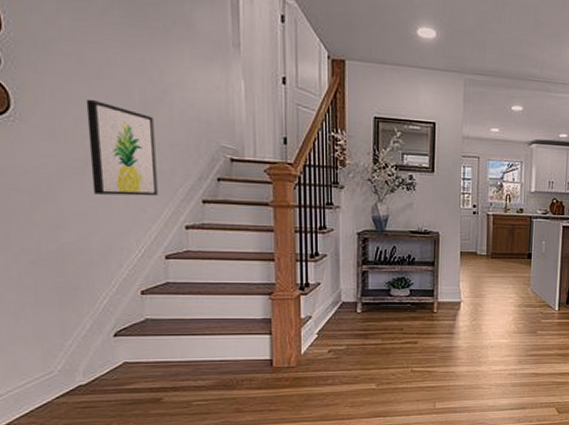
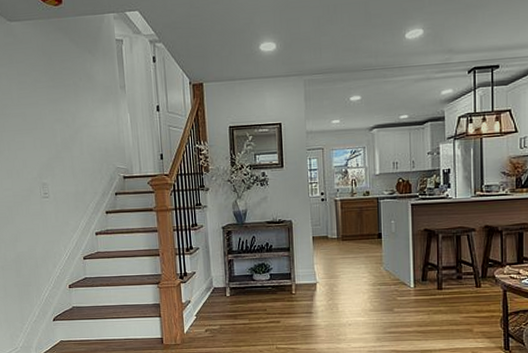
wall art: present [85,99,158,196] -> none [28,144,76,214]

